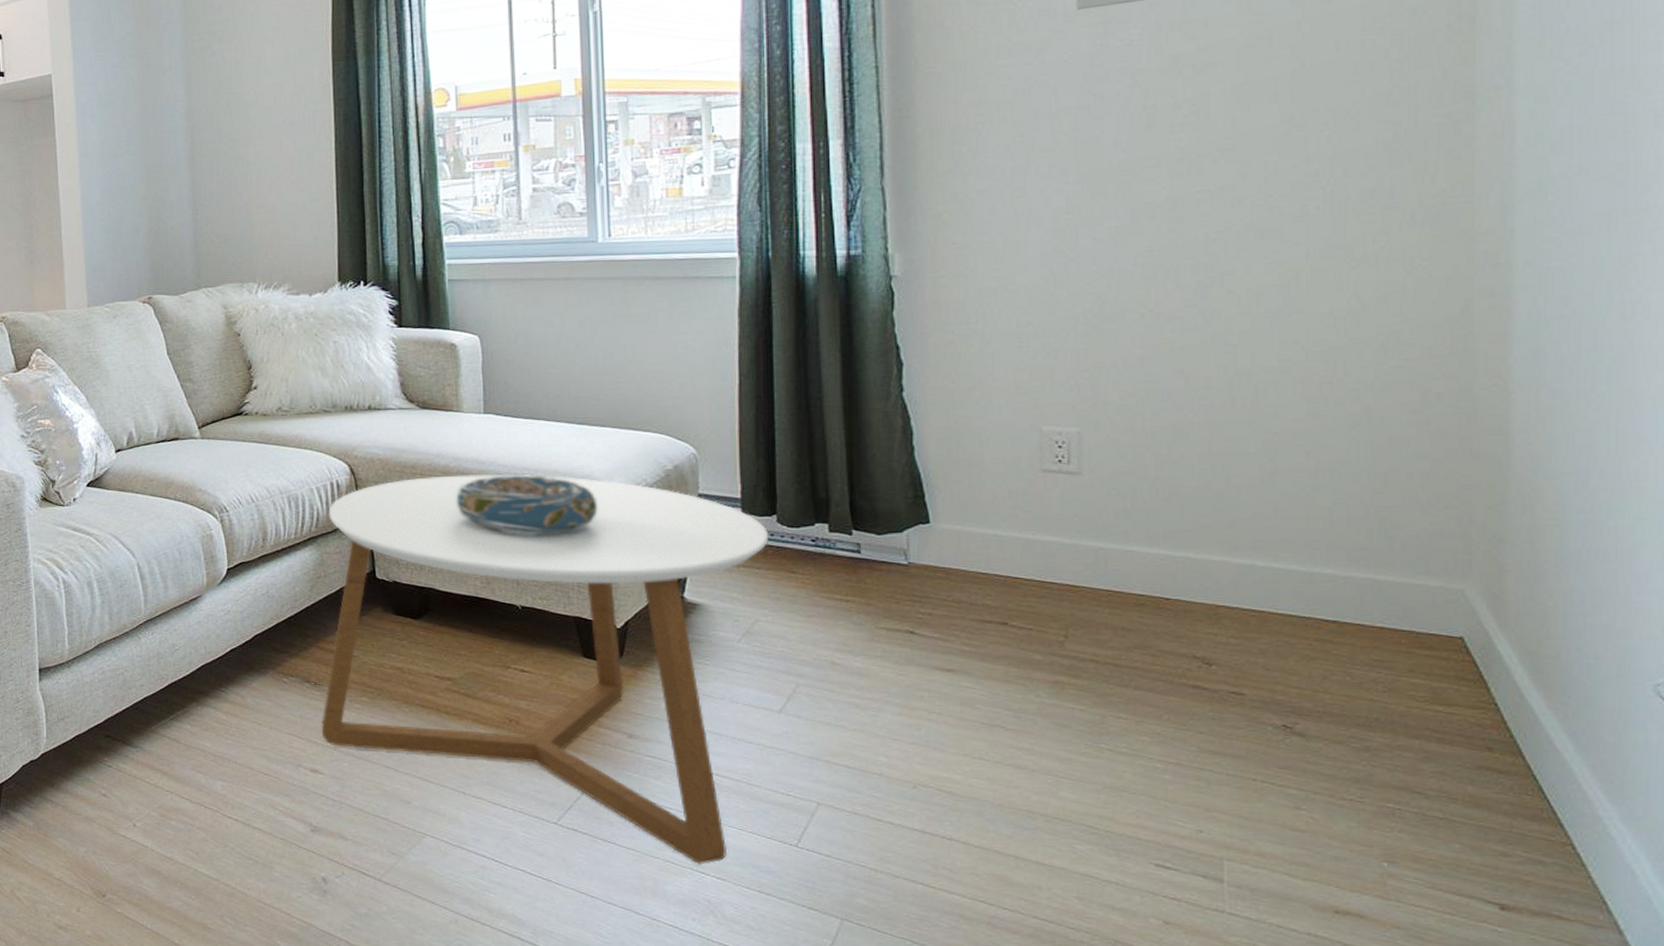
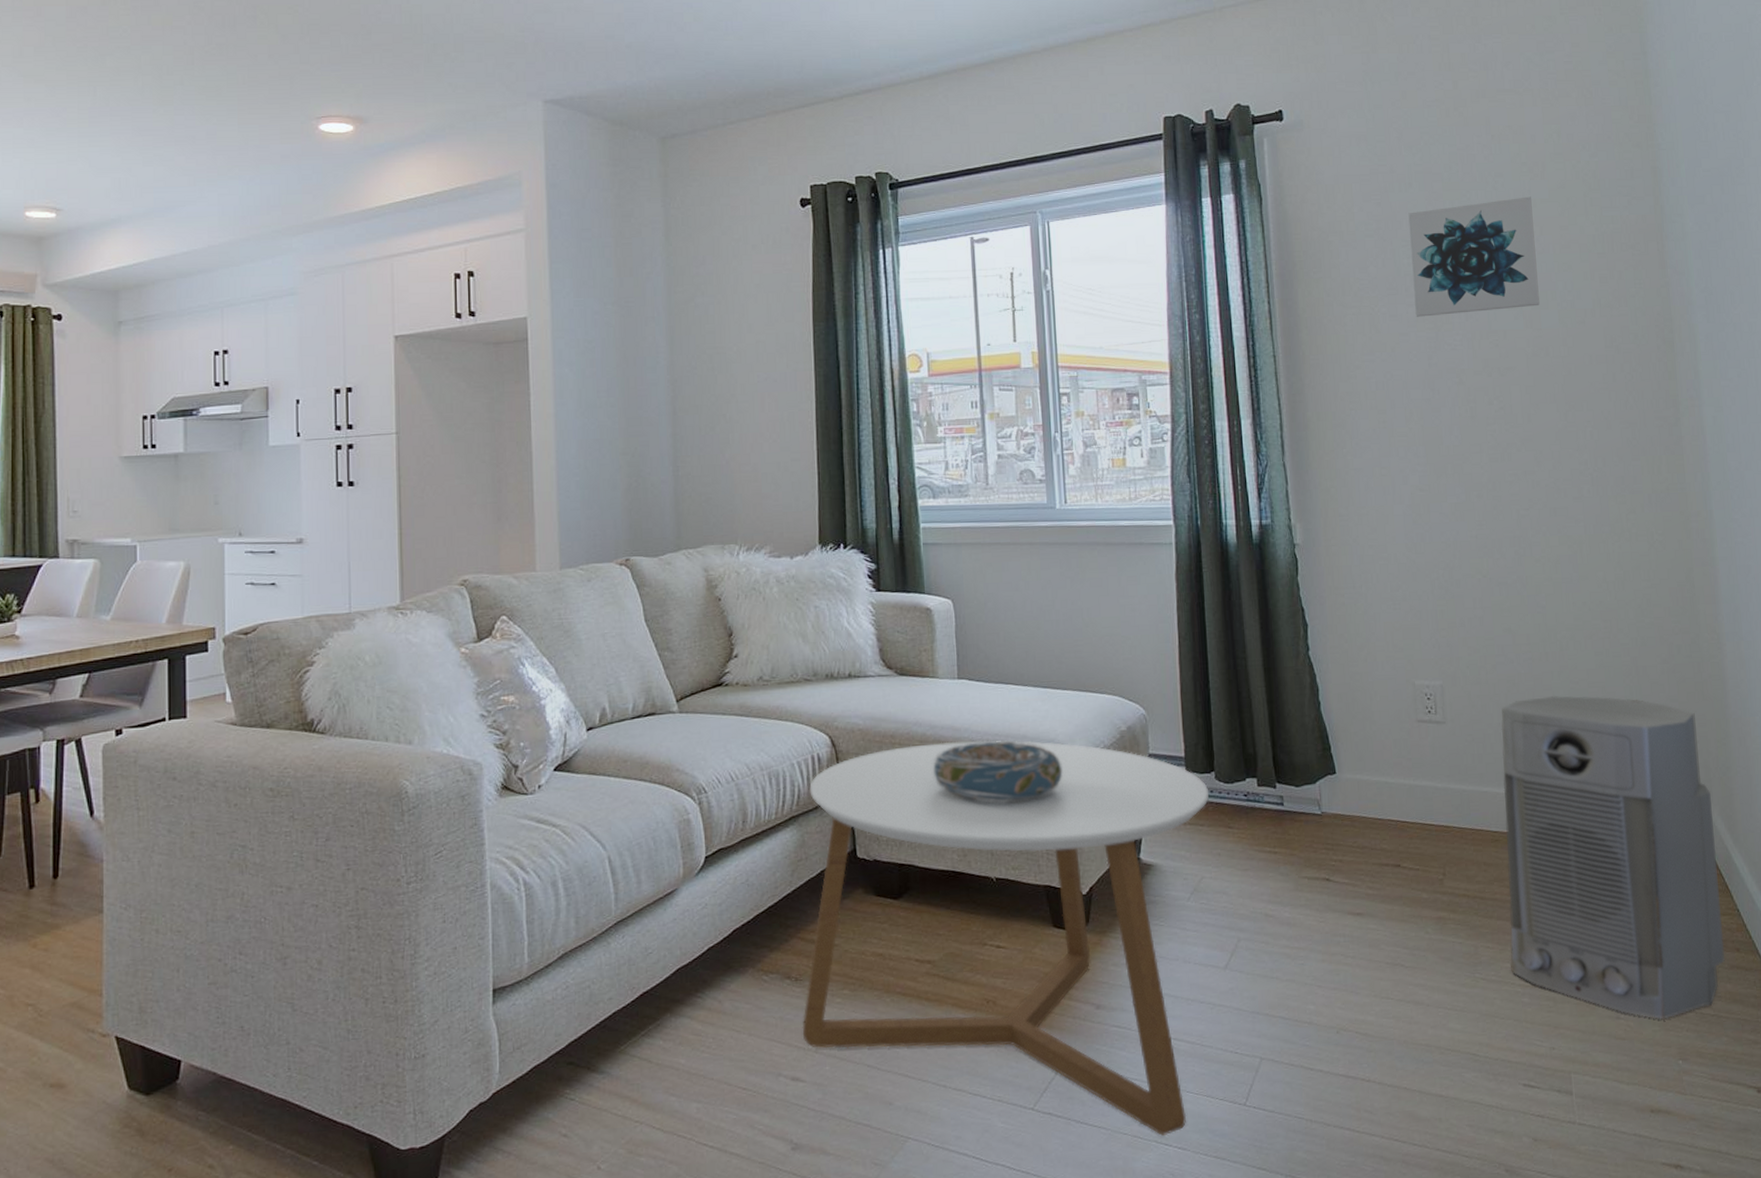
air purifier: none [1148,447,1469,815] -> present [1501,695,1725,1019]

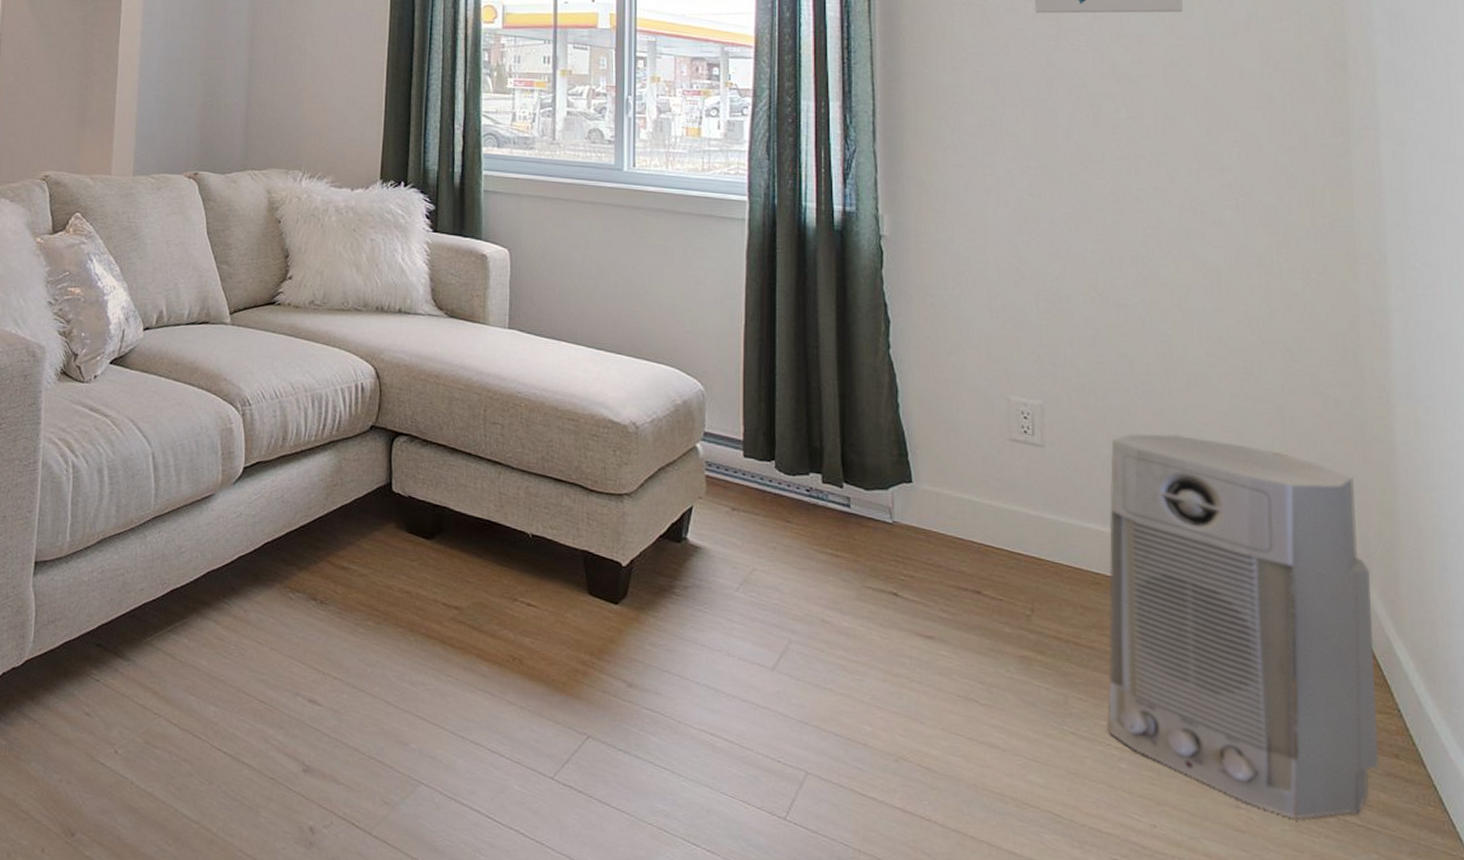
coffee table: present [802,740,1210,1135] -> none [323,388,768,834]
decorative bowl: present [932,740,1063,802] -> none [475,394,610,461]

